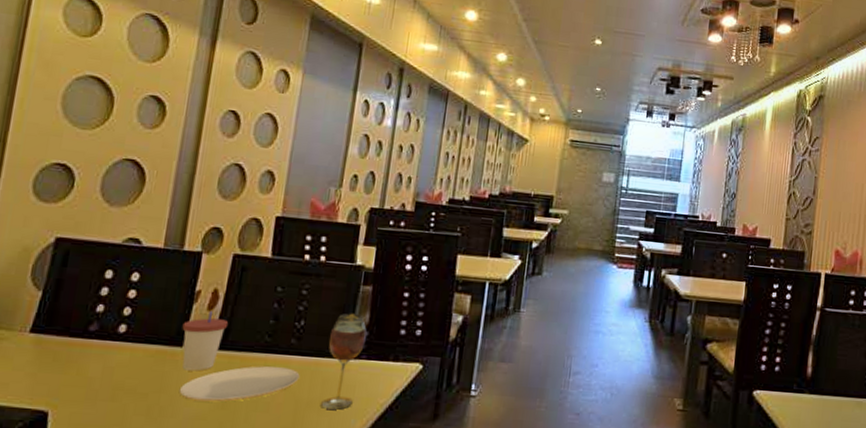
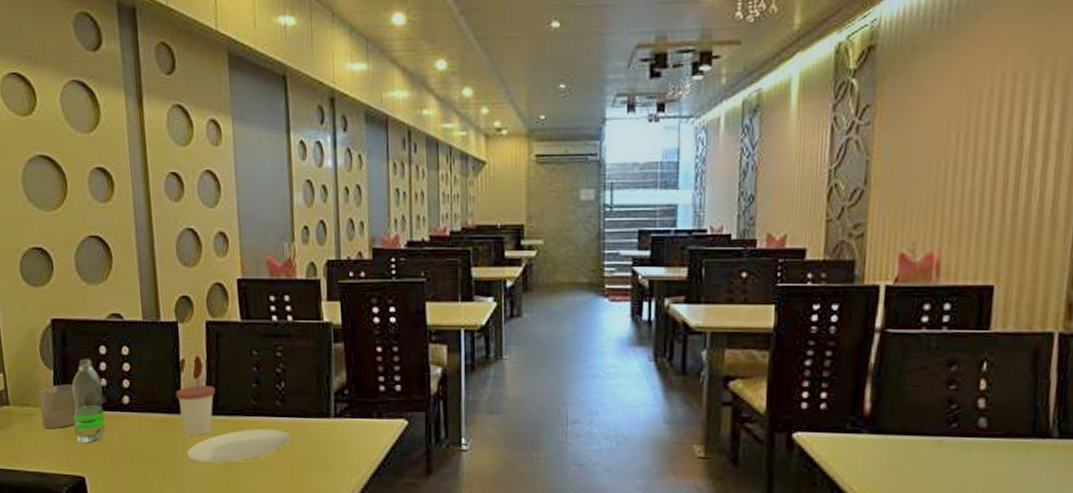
cup: none [10,307,62,356] -> present [39,383,76,429]
bottle: none [49,282,100,375] -> present [71,359,106,444]
wineglass: present [321,313,368,410] -> none [310,372,348,468]

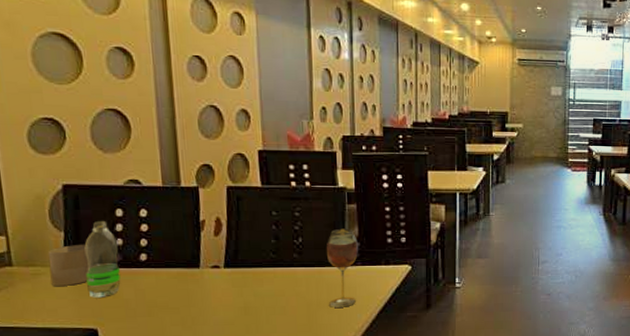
cup: present [176,378,216,436] -> none [195,236,236,287]
plate: present [186,428,291,464] -> none [205,277,307,310]
wineglass: none [310,372,348,468] -> present [326,228,359,308]

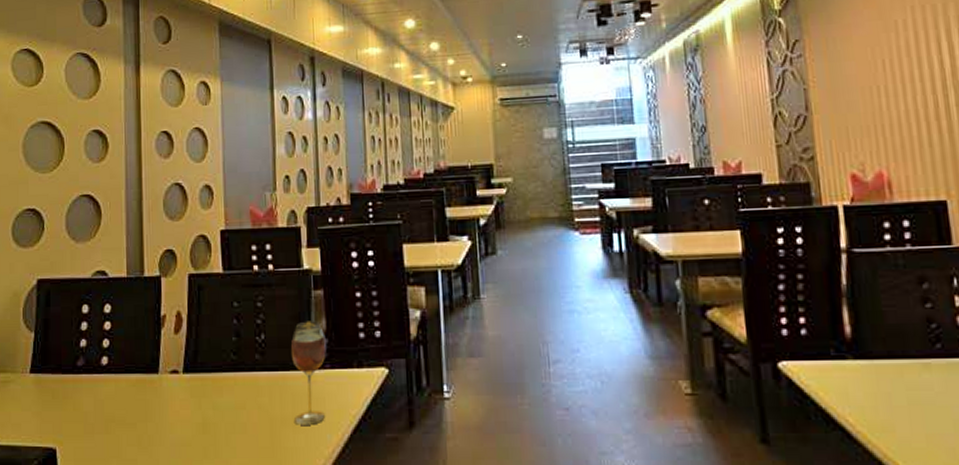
cup: present [48,244,89,287] -> none [17,346,53,397]
bottle: present [84,221,121,299] -> none [50,319,82,411]

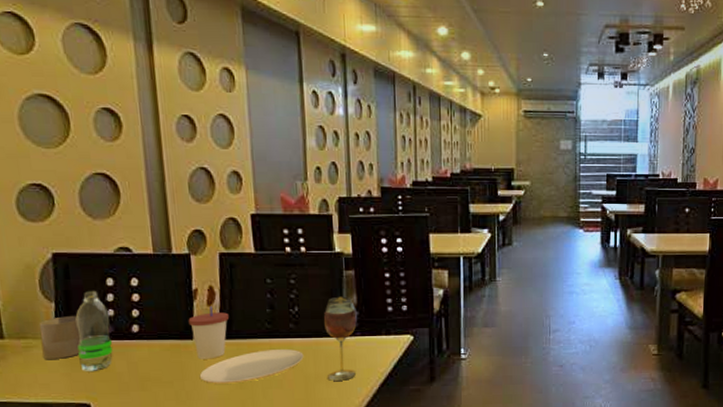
cup: none [17,346,53,397] -> present [39,315,80,360]
bottle: none [50,319,82,411] -> present [75,291,113,372]
cup: none [155,334,196,397] -> present [188,306,230,359]
plate: none [162,384,270,427] -> present [199,348,304,384]

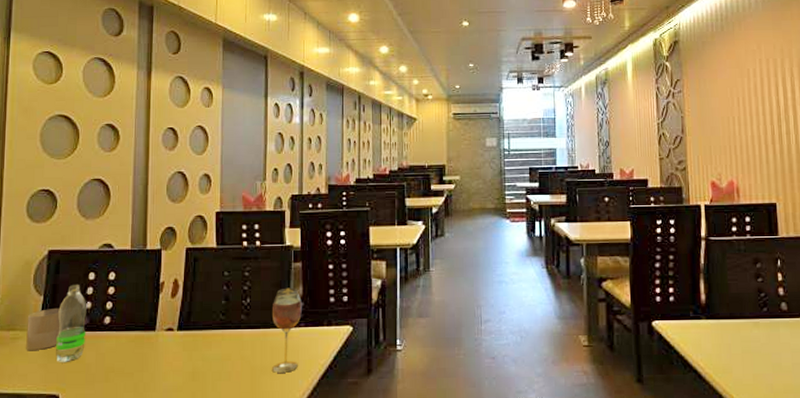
cup: present [188,306,230,359] -> none [153,298,189,351]
plate: present [199,348,304,384] -> none [157,339,252,376]

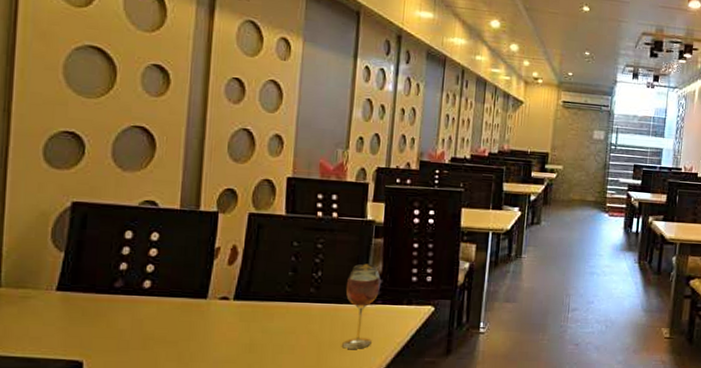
cup: present [25,307,60,351] -> none [39,266,86,313]
bottle: present [56,285,87,363] -> none [79,243,122,328]

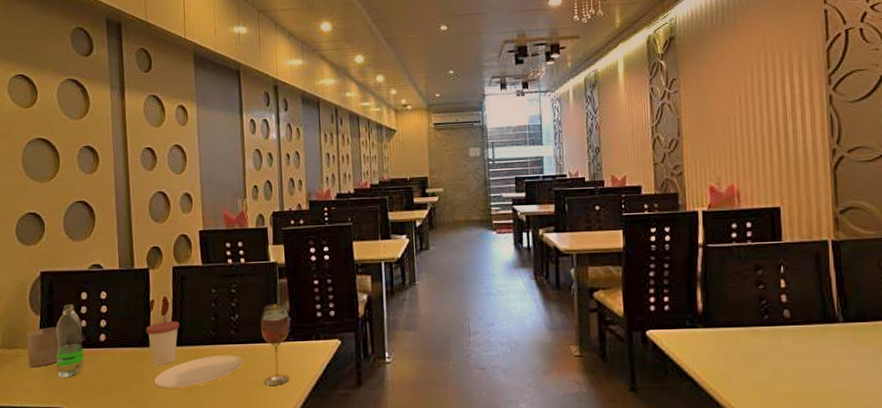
cup: none [39,266,86,313] -> present [27,326,58,368]
bottle: none [79,243,122,328] -> present [55,304,84,379]
cup: none [205,265,250,320] -> present [146,315,180,366]
plate: none [207,313,321,347] -> present [153,354,243,389]

